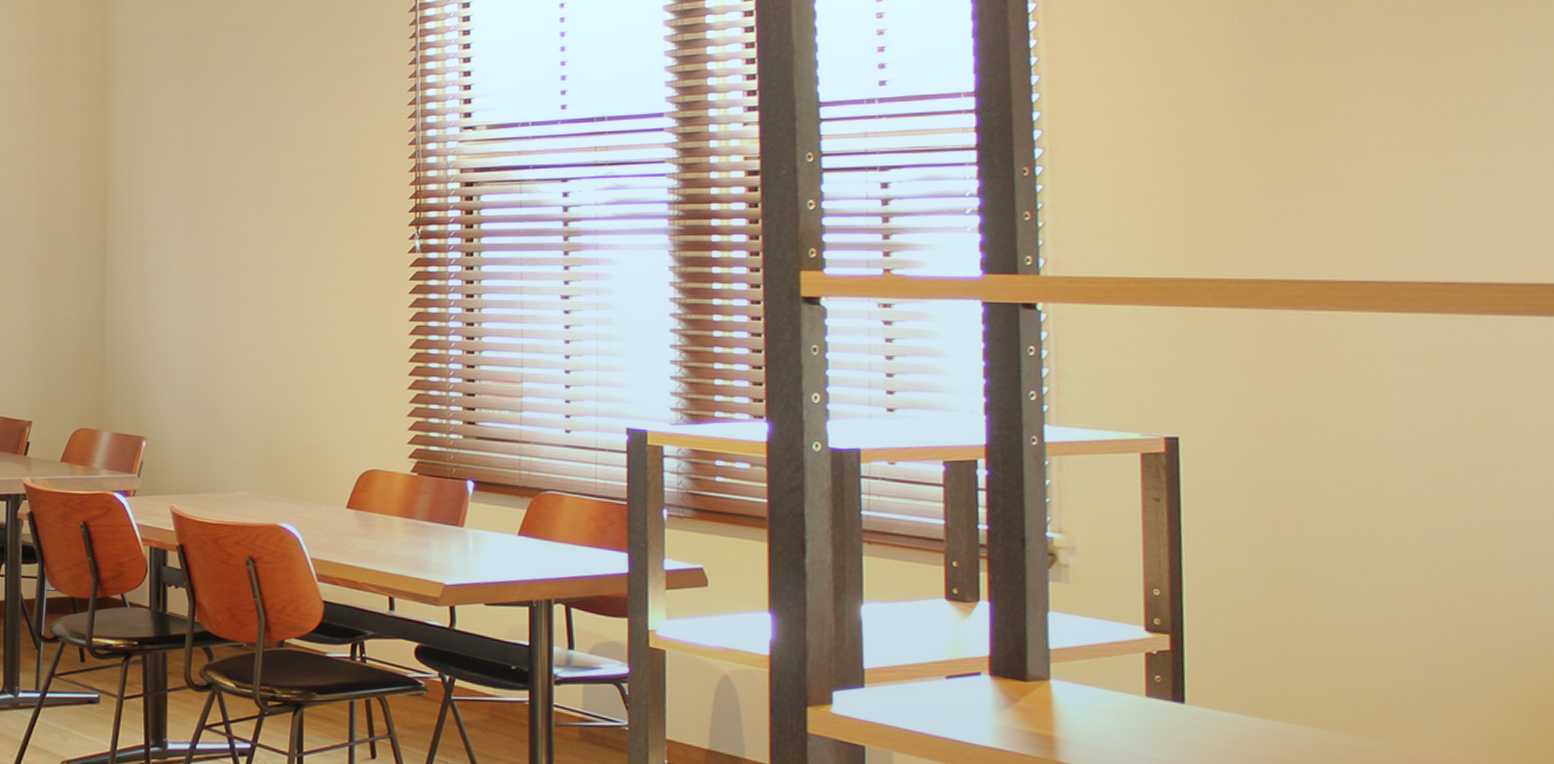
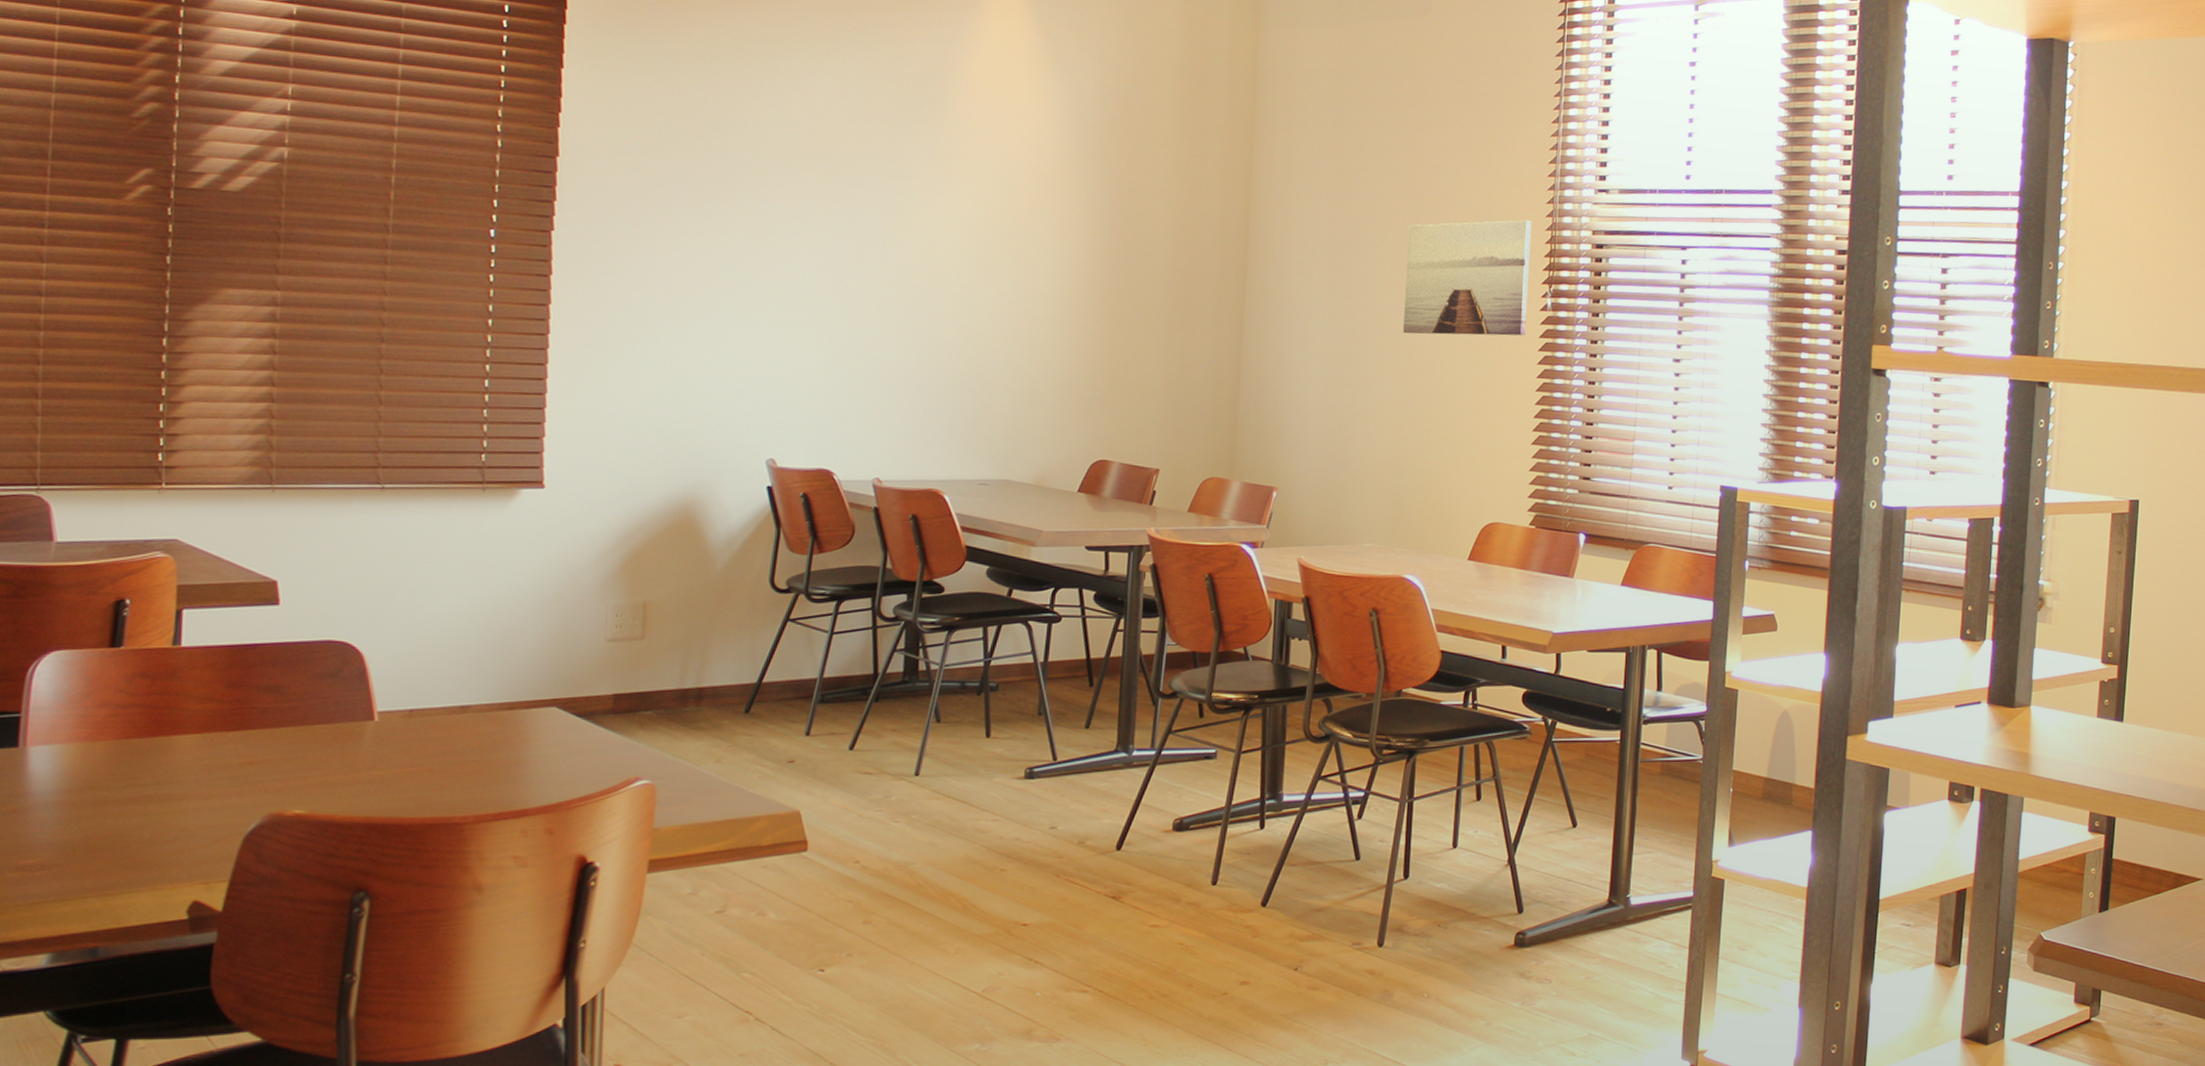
wall art: none [265,163,394,283] -> present [1403,220,1532,336]

